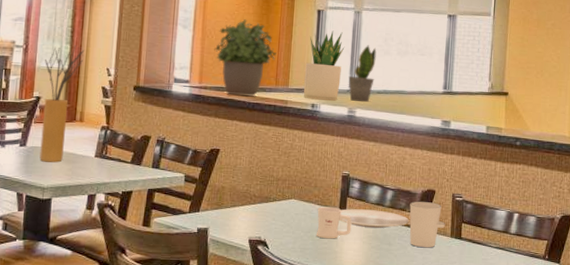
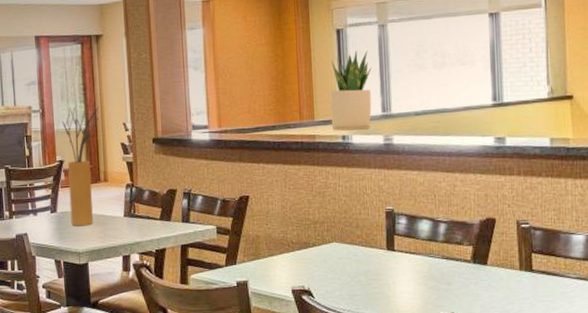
potted plant: present [214,19,277,96] -> none [229,51,297,136]
mug: present [316,206,352,239] -> none [362,247,403,283]
plate: present [339,209,409,228] -> none [388,246,468,267]
potted plant: present [348,45,377,103] -> none [380,61,410,128]
cup: present [409,201,446,248] -> none [467,232,513,285]

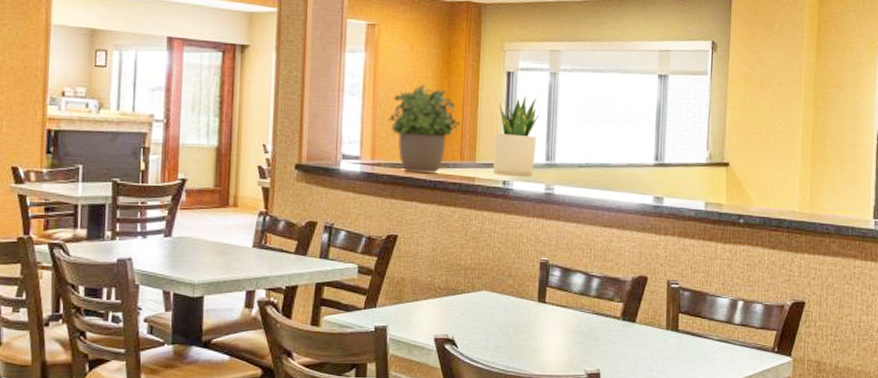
vase: present [62,102,99,227] -> none [188,117,236,255]
potted plant: none [229,51,297,136] -> present [387,84,461,173]

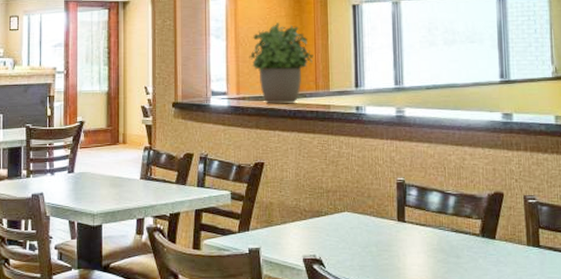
planter: present [493,95,540,178] -> none [345,25,386,103]

